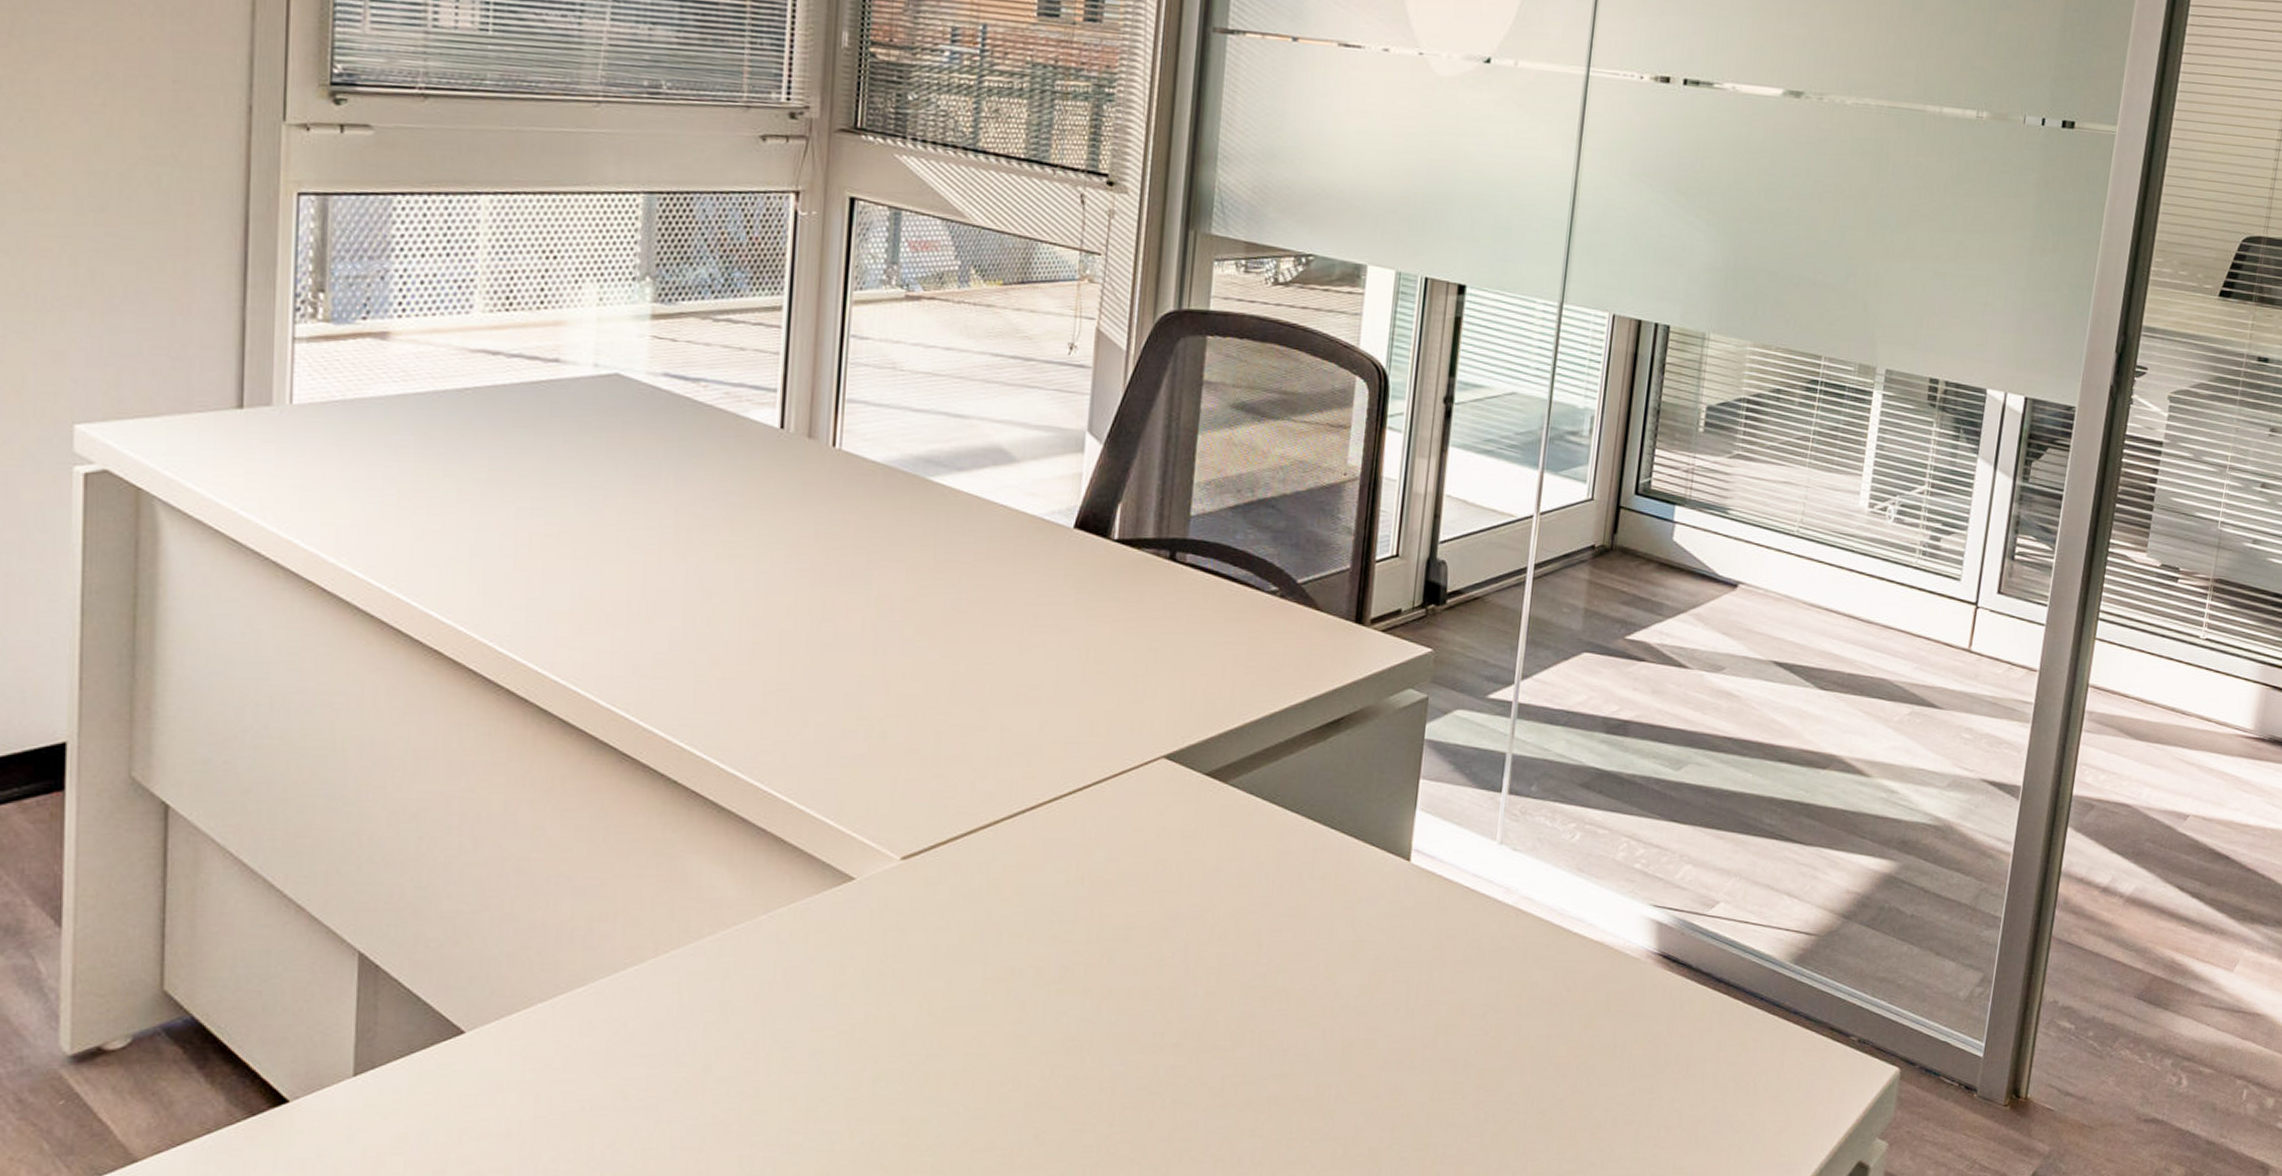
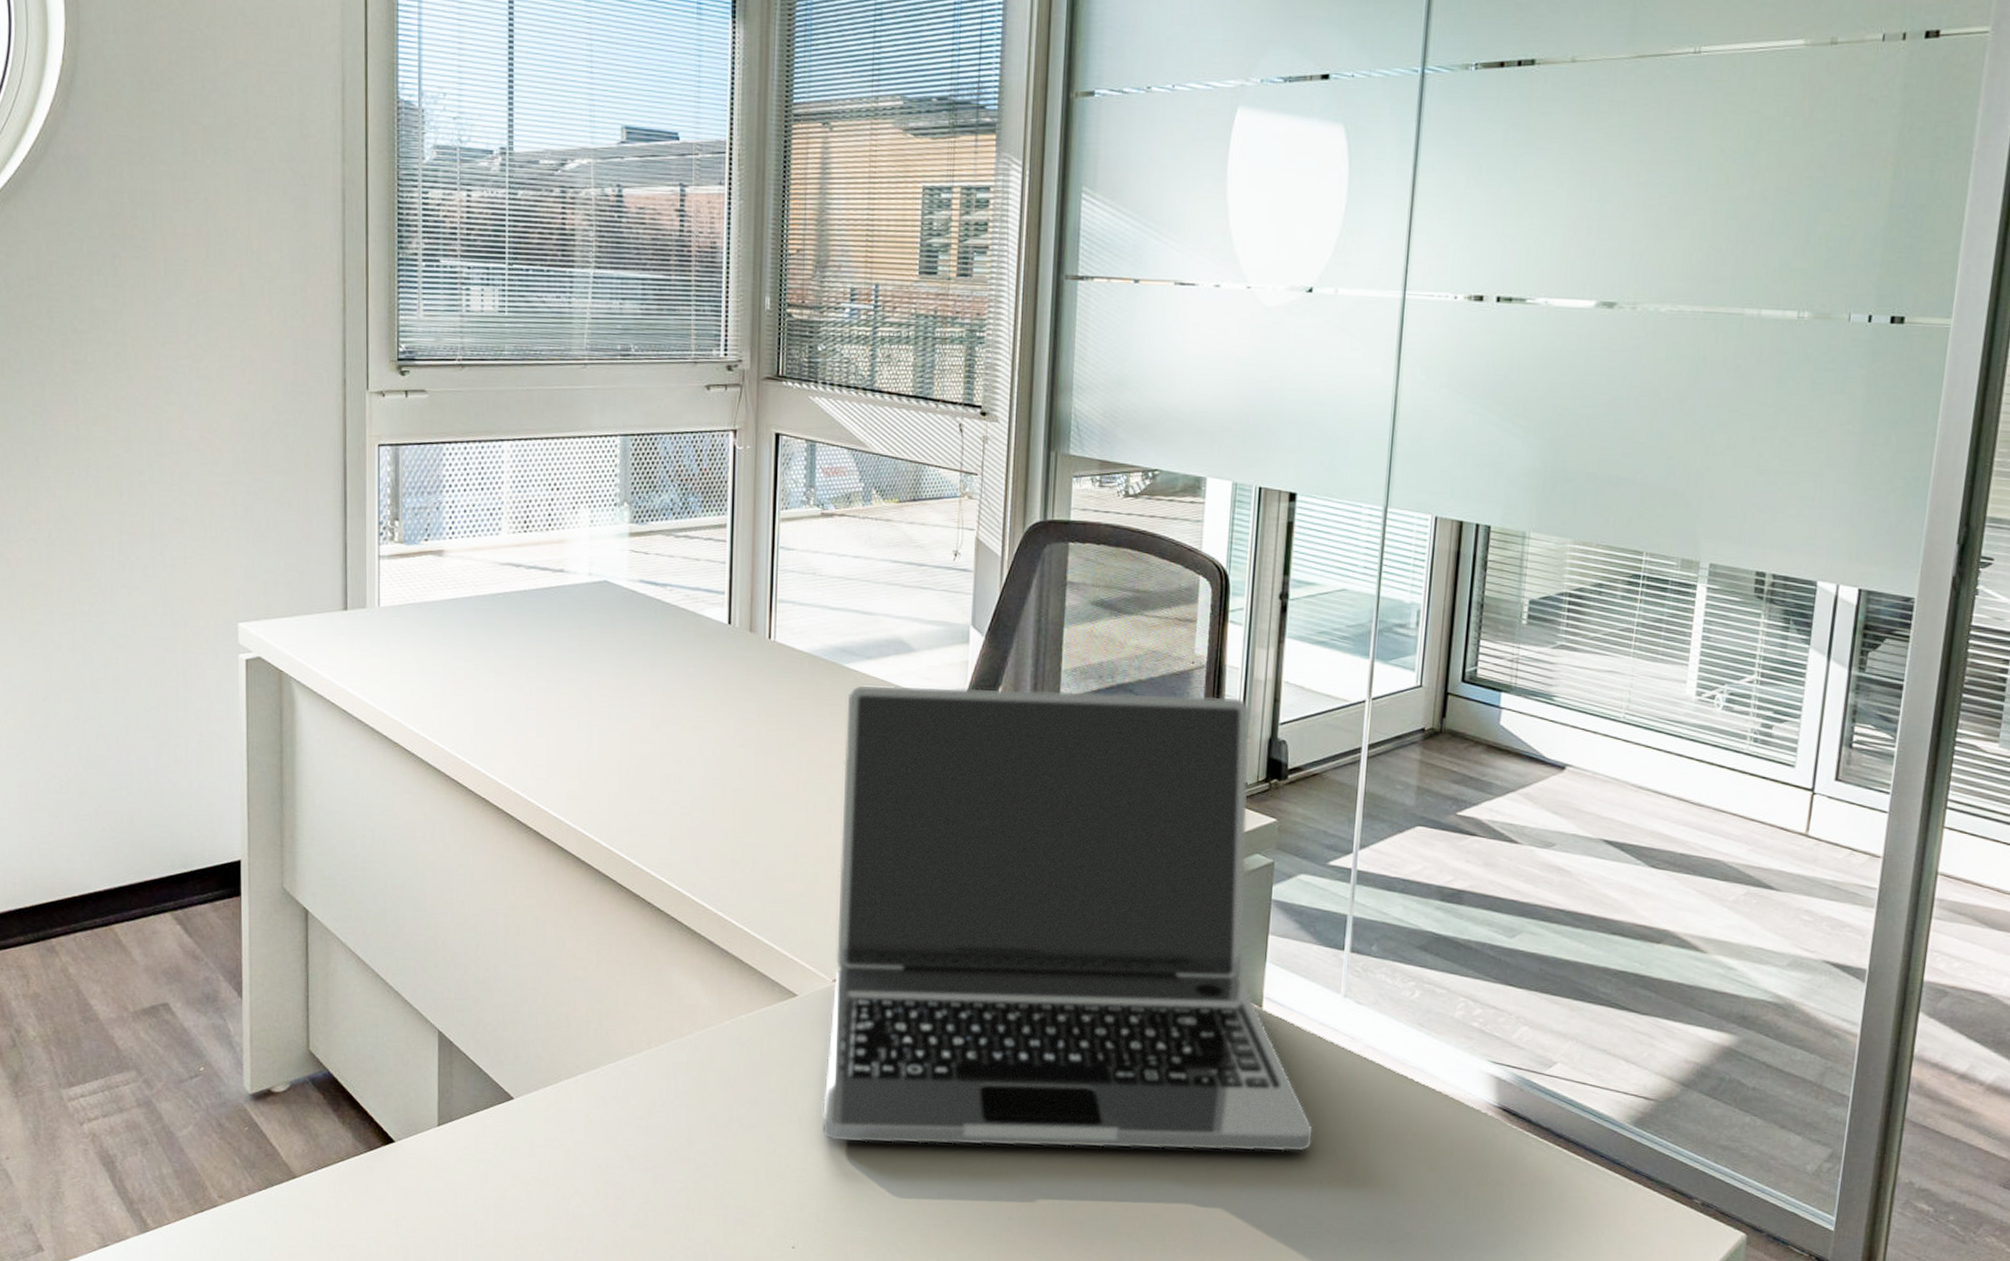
laptop: none [881,502,1462,1051] -> present [822,685,1313,1152]

